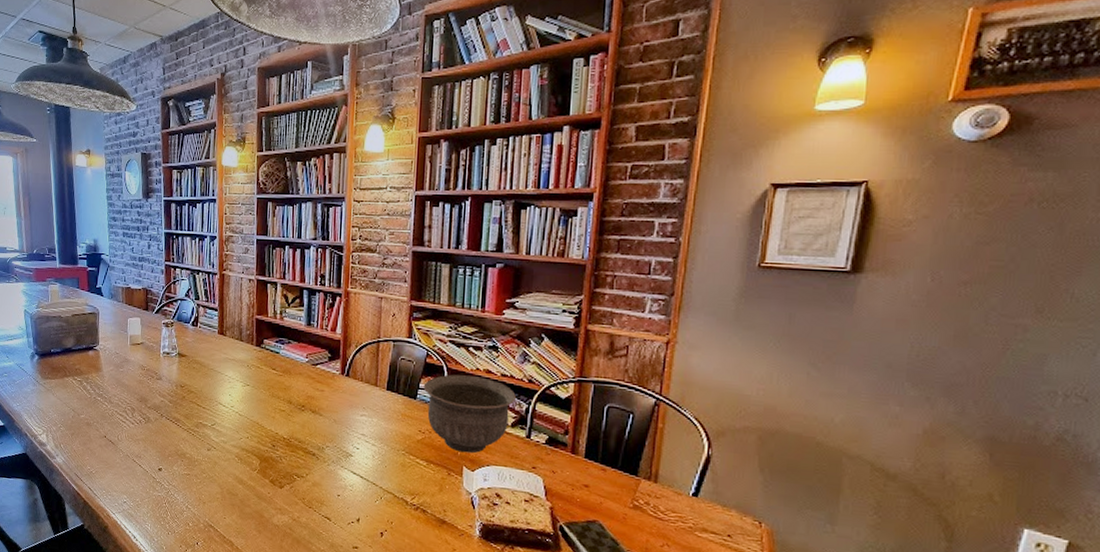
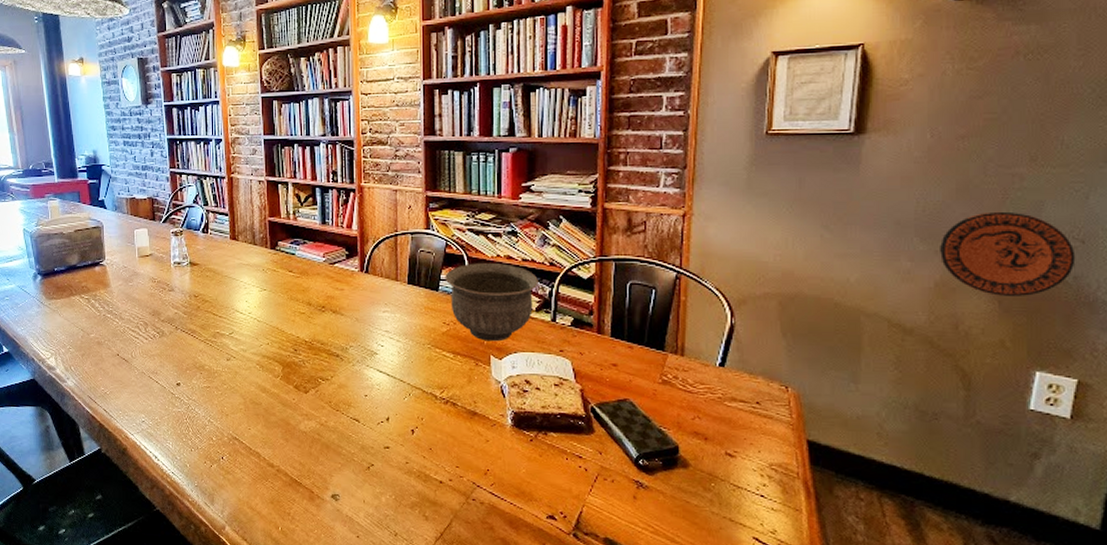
decorative plate: none [931,361,1077,451] -> present [940,211,1076,297]

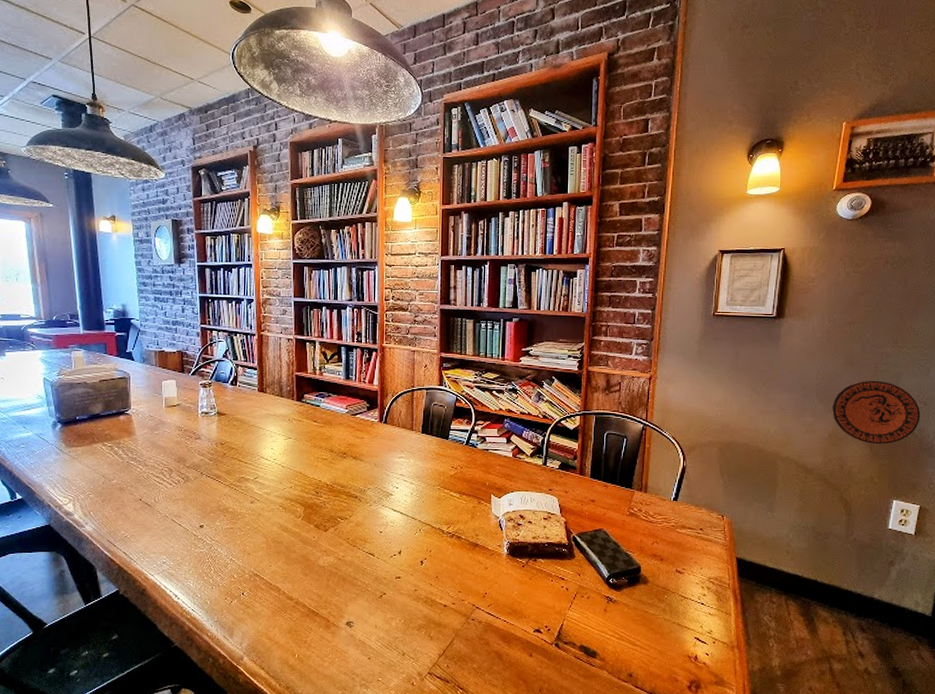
bowl: present [445,263,538,342] -> none [454,415,533,483]

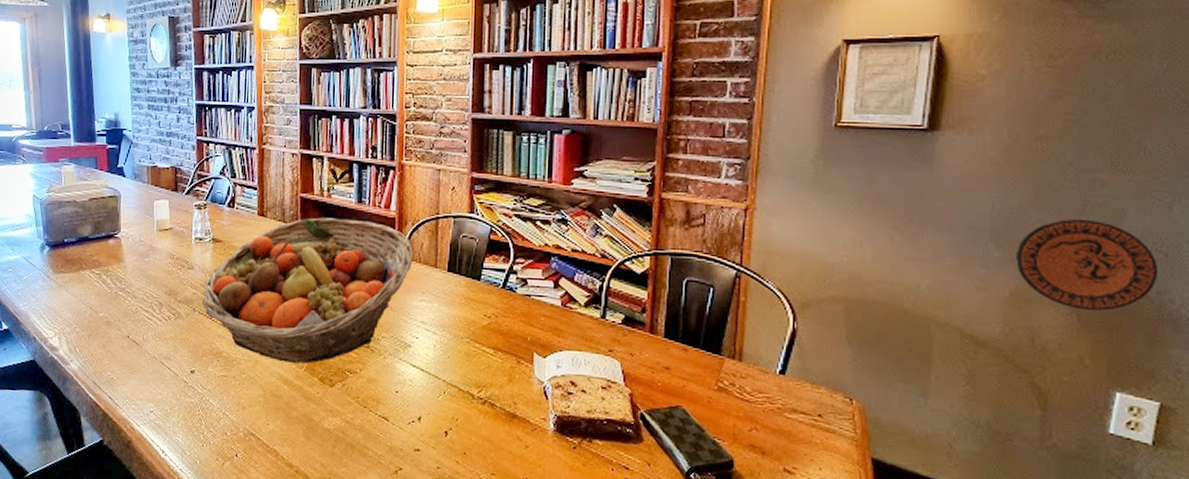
fruit basket: none [208,392,393,514] -> present [201,217,413,364]

